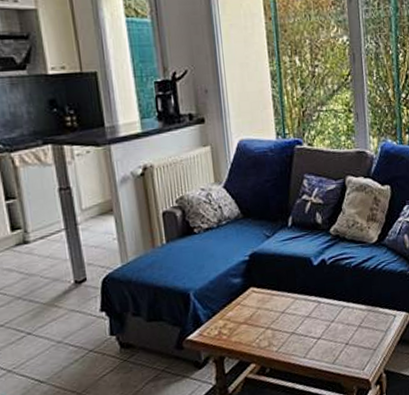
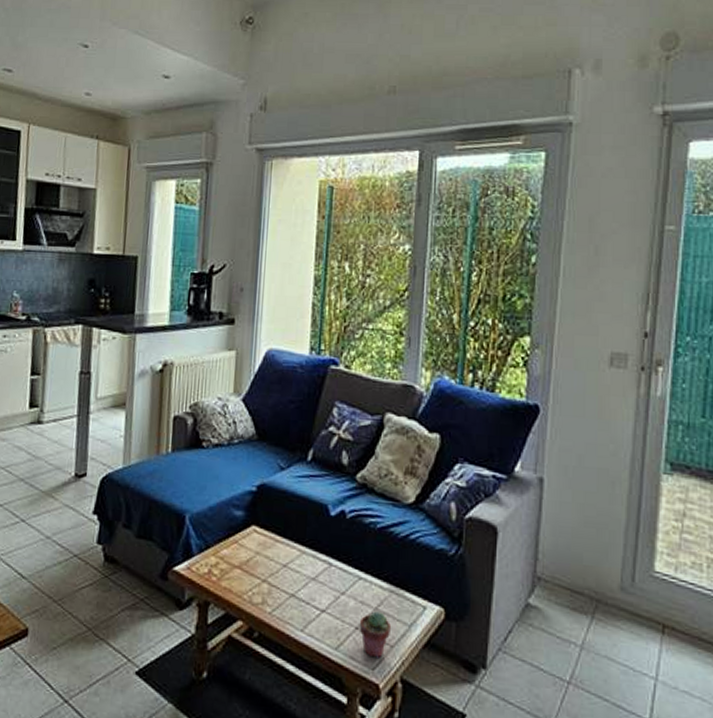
potted succulent: none [348,327,373,362] -> present [359,611,392,658]

